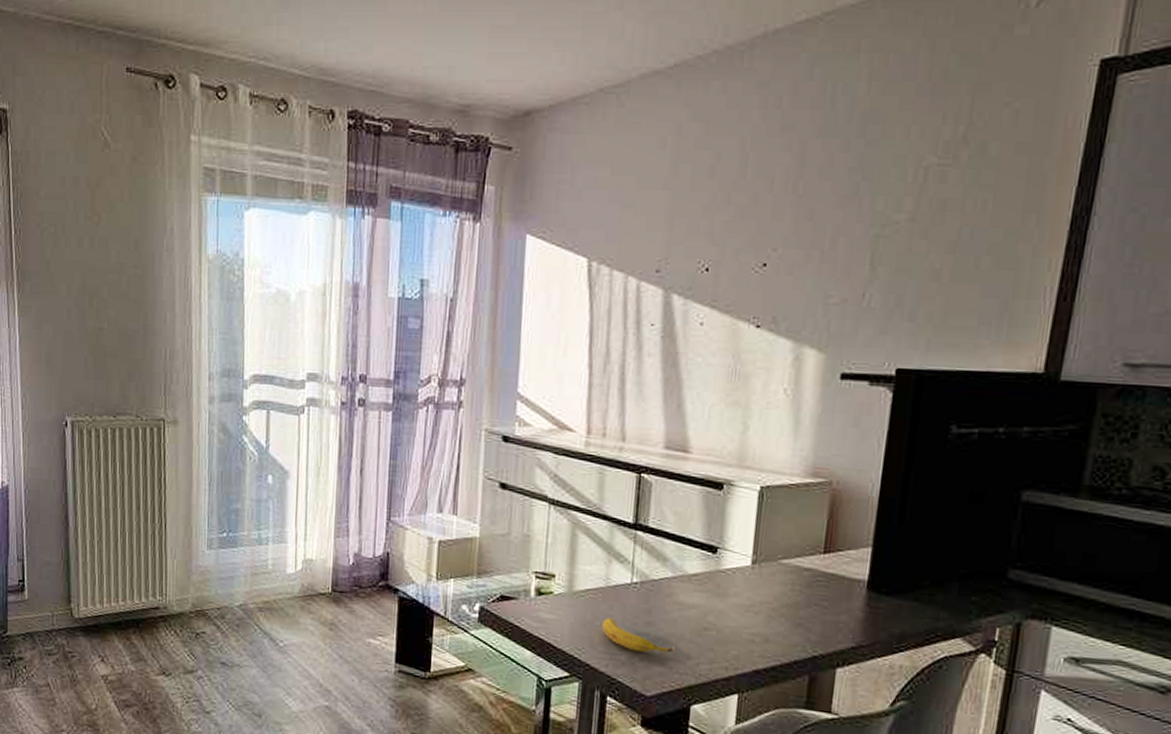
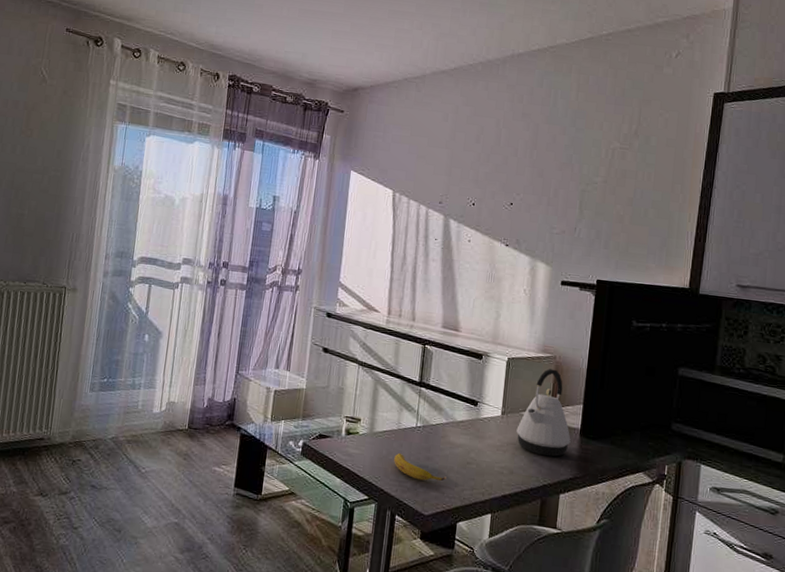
kettle: none [773,499,854,619] -> present [516,368,571,457]

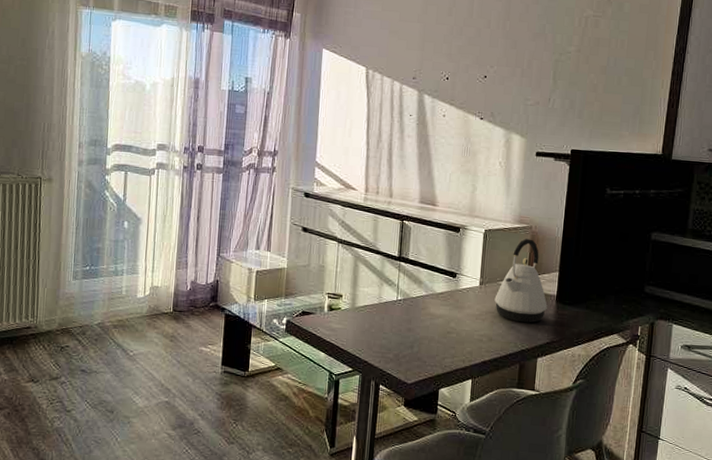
banana: present [394,452,448,481] -> none [376,325,429,351]

